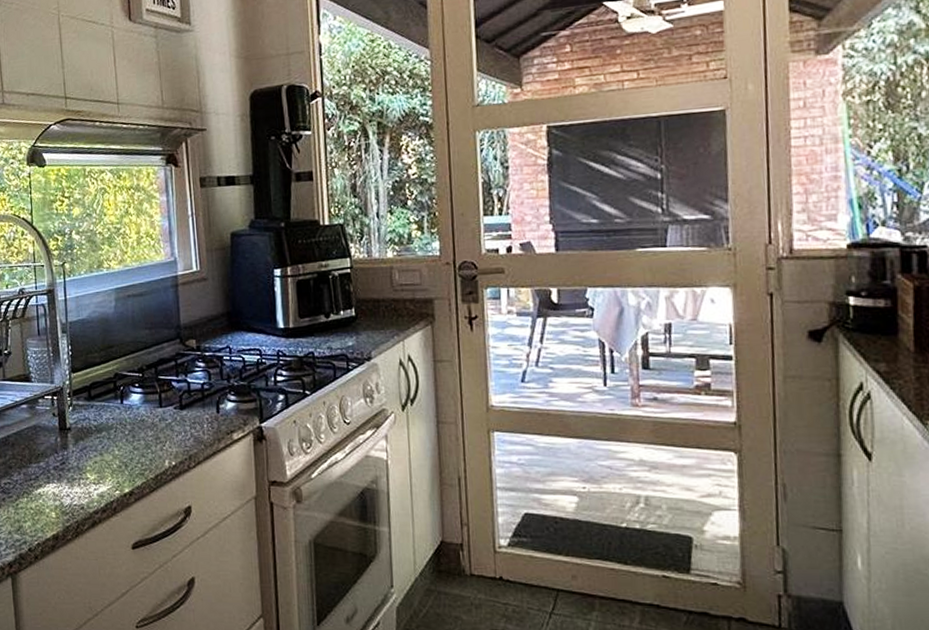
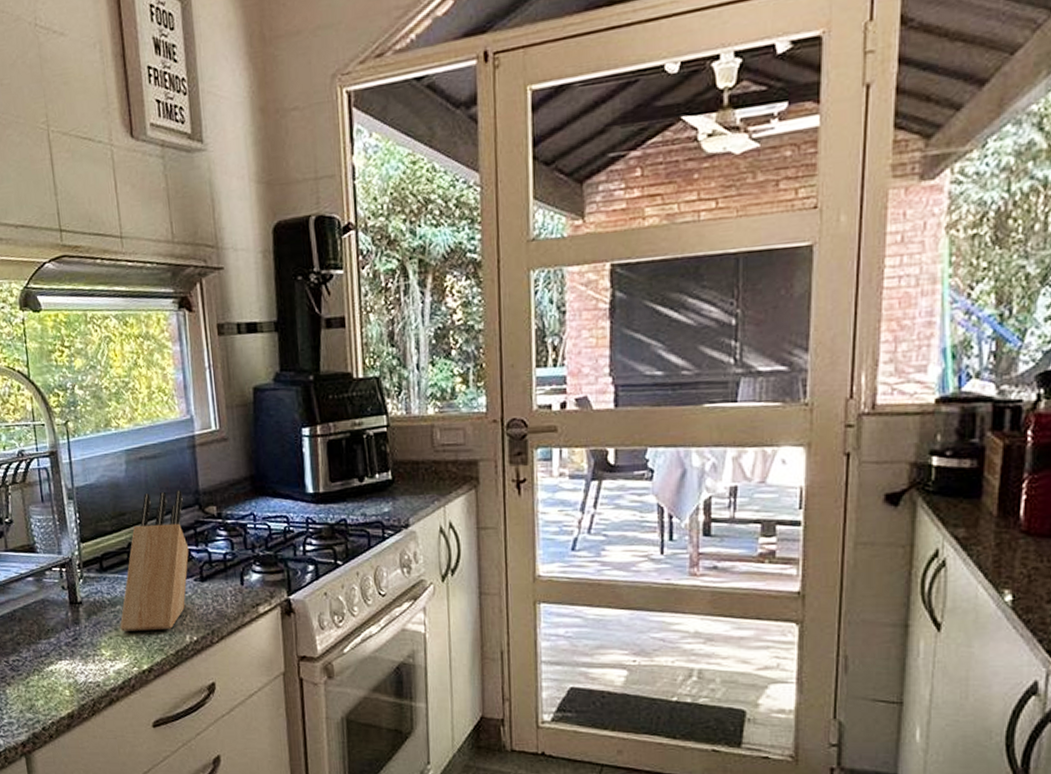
knife block: none [104,325,170,456] -> present [120,490,189,631]

